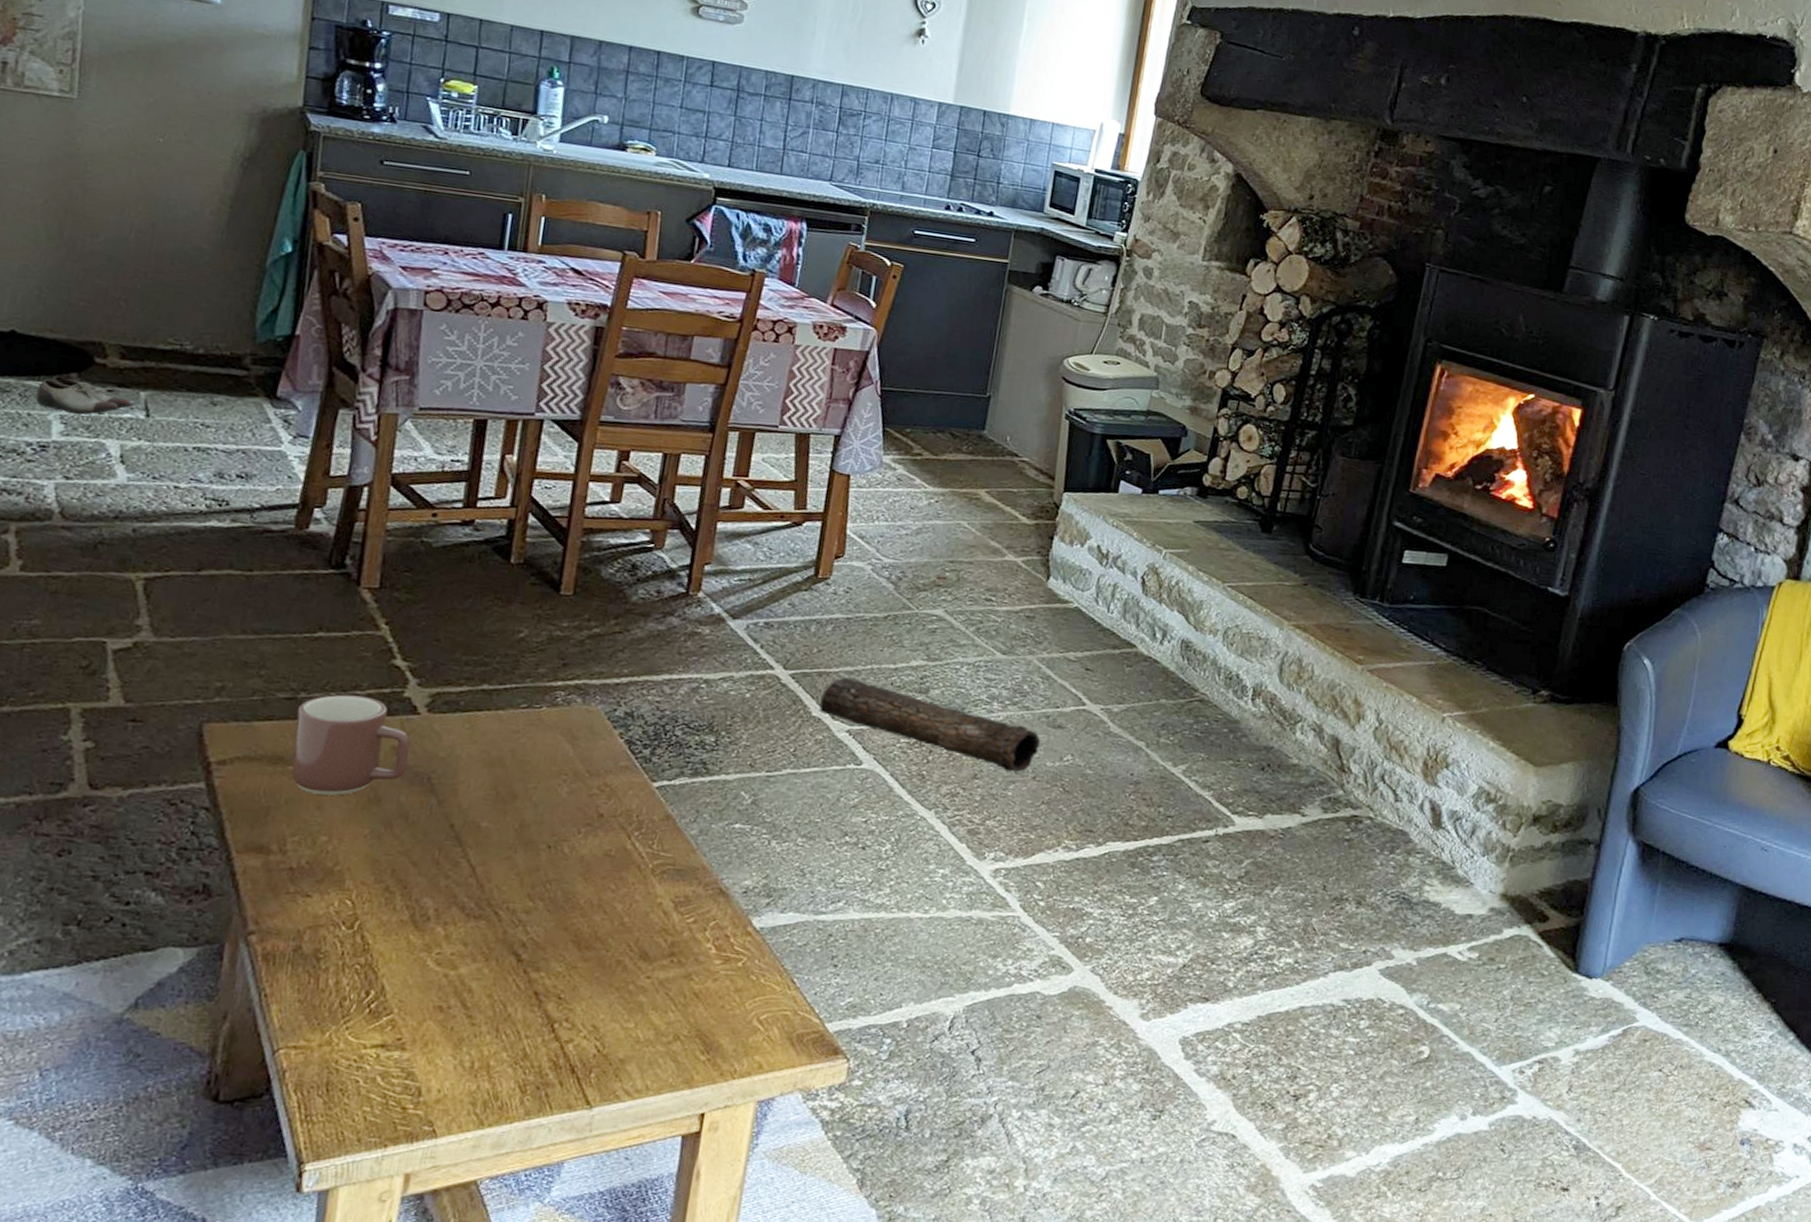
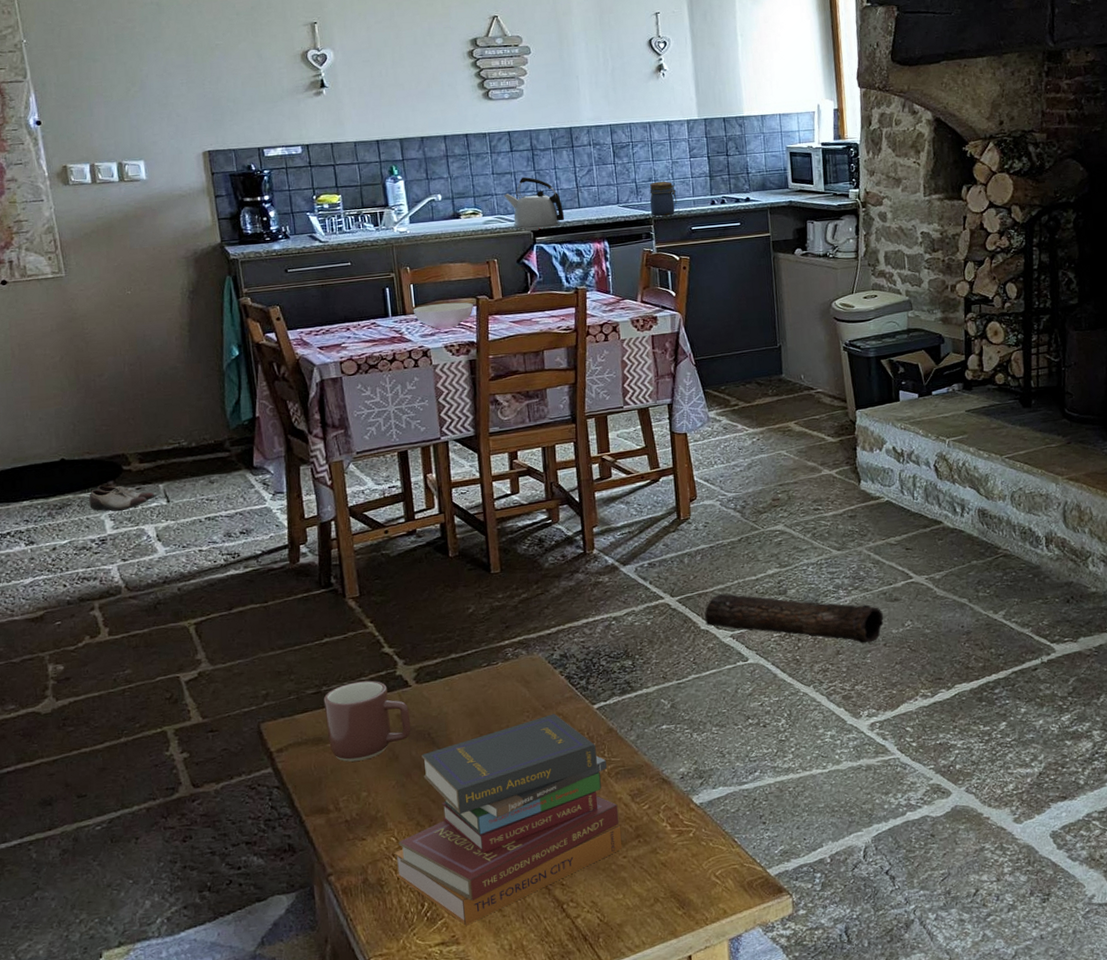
books: none [340,783,655,1029] -> present [394,714,623,926]
bowl: none [536,246,618,282] -> present [412,302,474,329]
kettle: none [688,120,761,190] -> present [504,177,565,231]
jar: none [868,166,906,211] -> present [649,181,678,217]

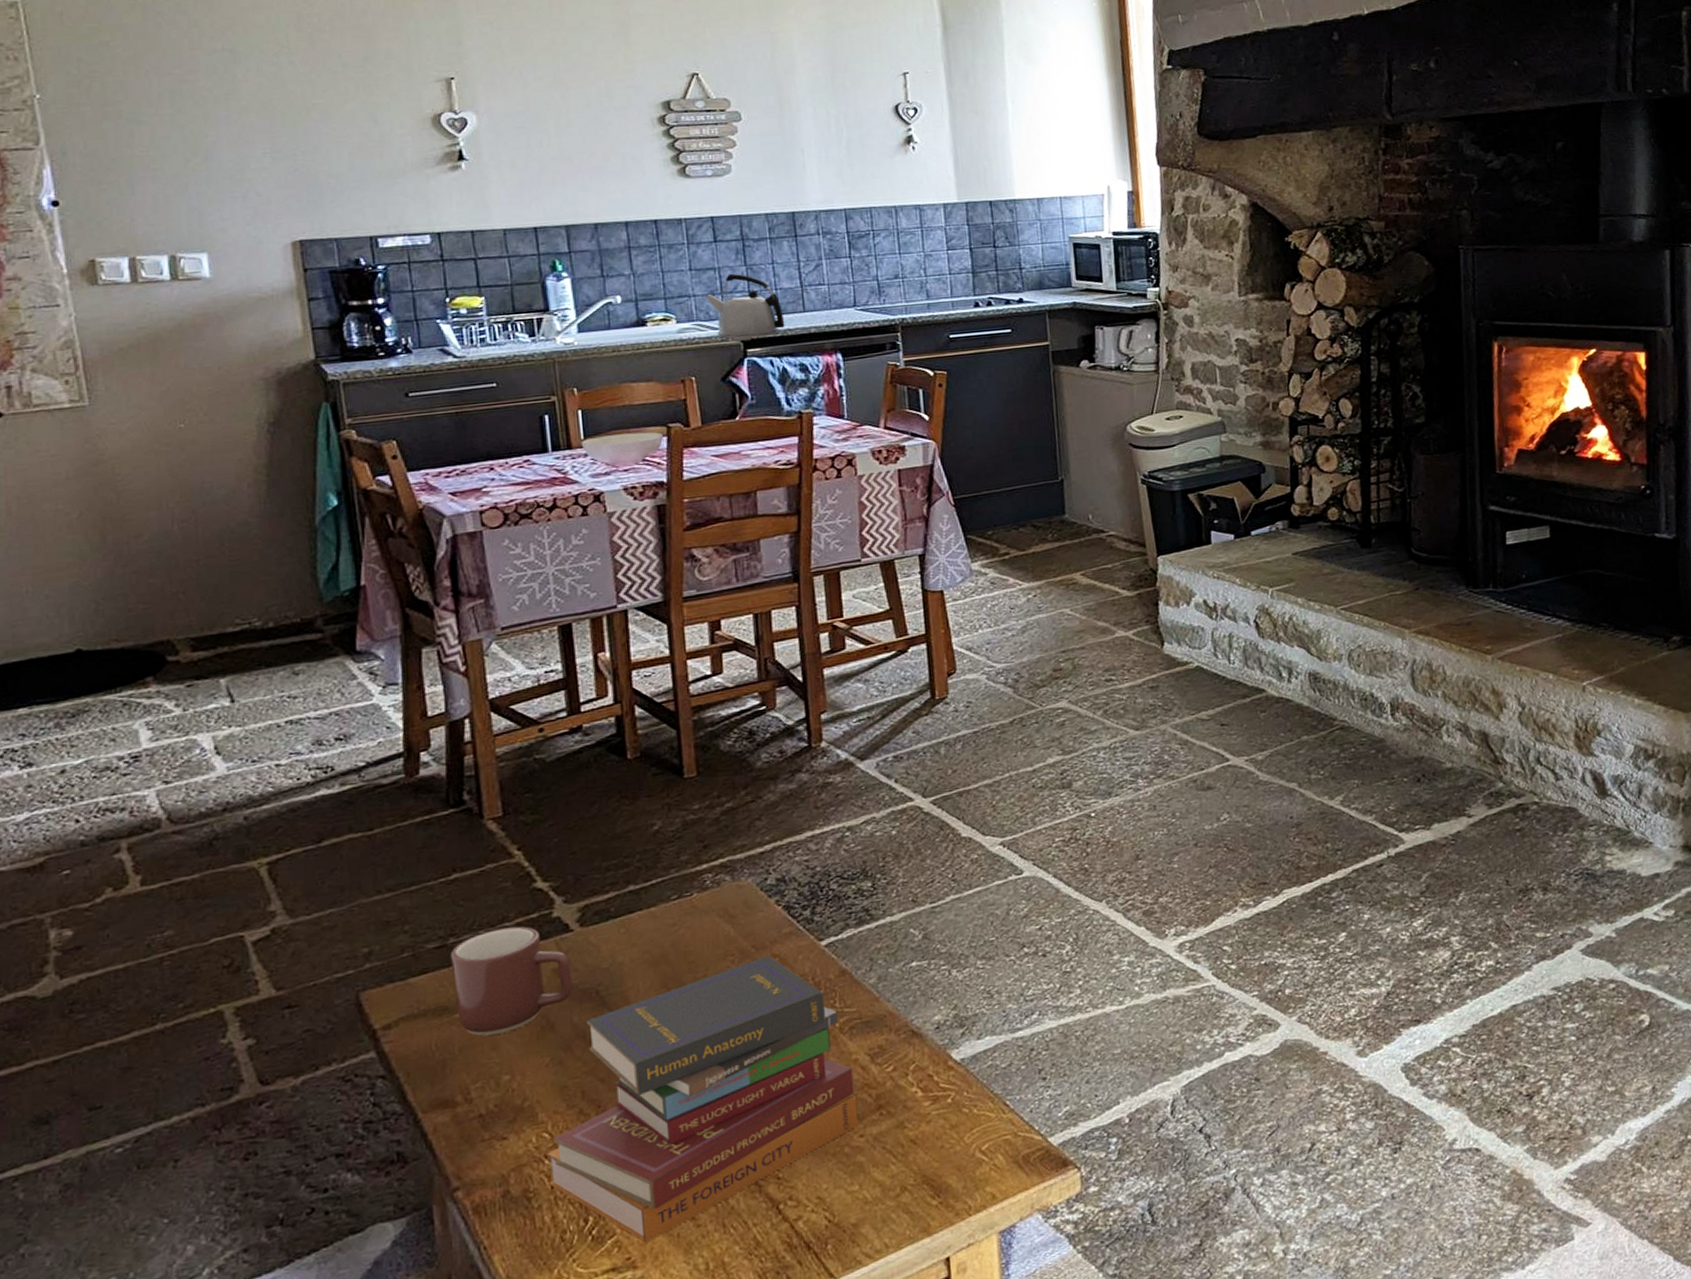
shoe: present [89,485,156,511] -> none [116,682,215,718]
jar: present [649,181,678,217] -> none [895,278,932,322]
log: present [704,593,884,644] -> none [966,790,1195,845]

